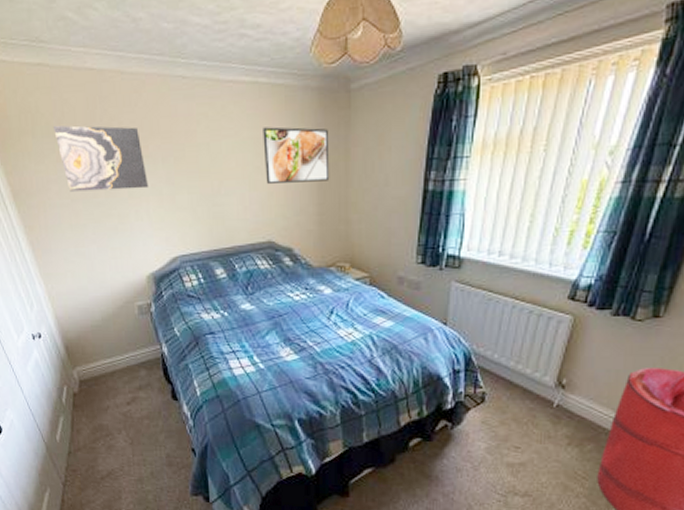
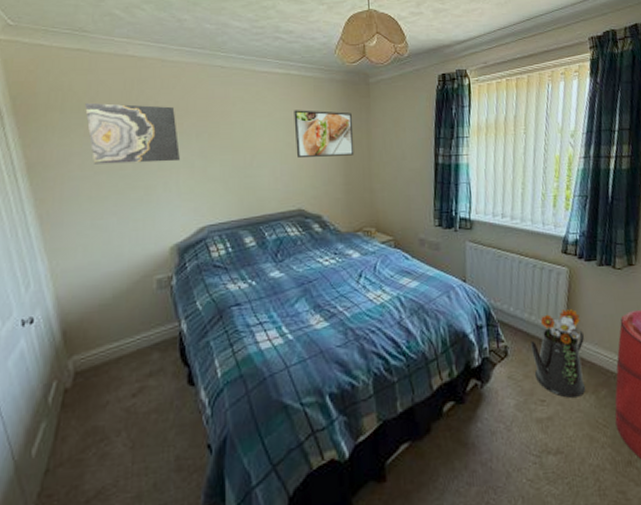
watering can: none [512,361,578,448] -> present [531,309,586,398]

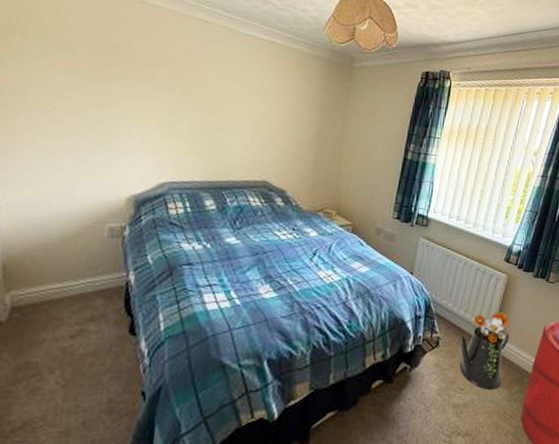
wall art: present [85,102,181,164] -> none [50,31,149,112]
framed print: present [294,110,355,157] -> none [269,80,331,137]

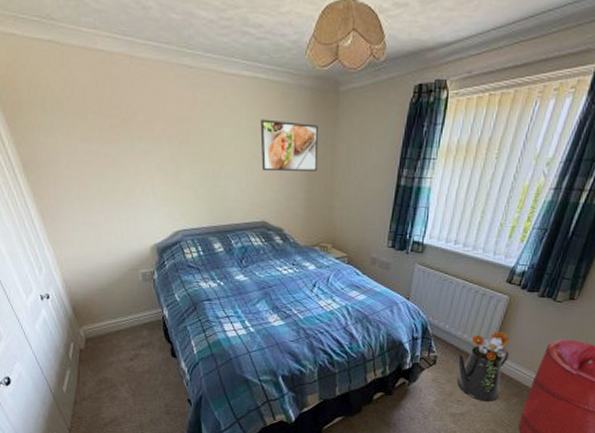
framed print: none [269,80,331,137] -> present [260,119,319,171]

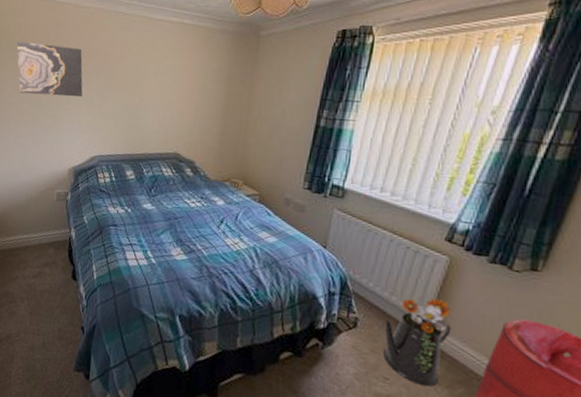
wall art: none [64,101,155,167] -> present [16,40,83,98]
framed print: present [260,119,319,171] -> none [179,59,237,108]

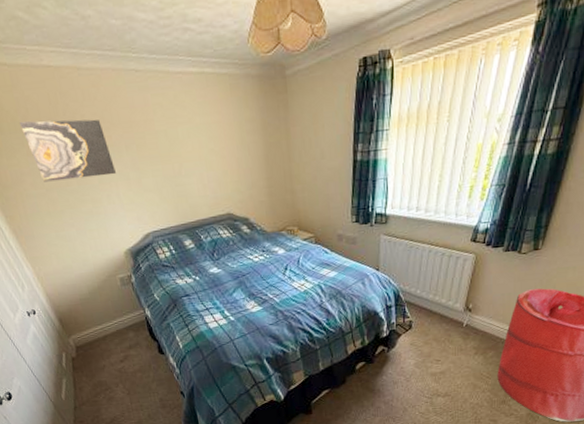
watering can: present [382,298,451,387] -> none [433,290,480,358]

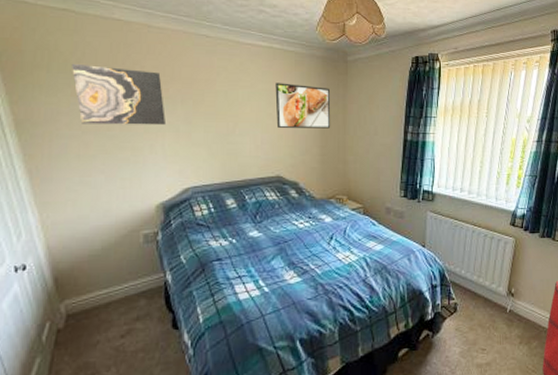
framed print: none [213,111,275,163] -> present [275,82,331,129]

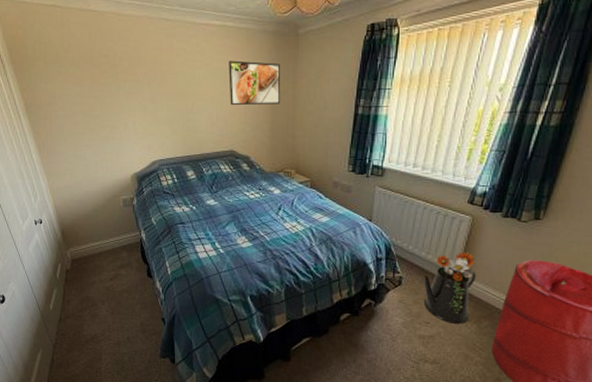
wall art: present [72,63,167,126] -> none [62,53,136,106]
watering can: none [477,274,523,348] -> present [423,252,476,324]

